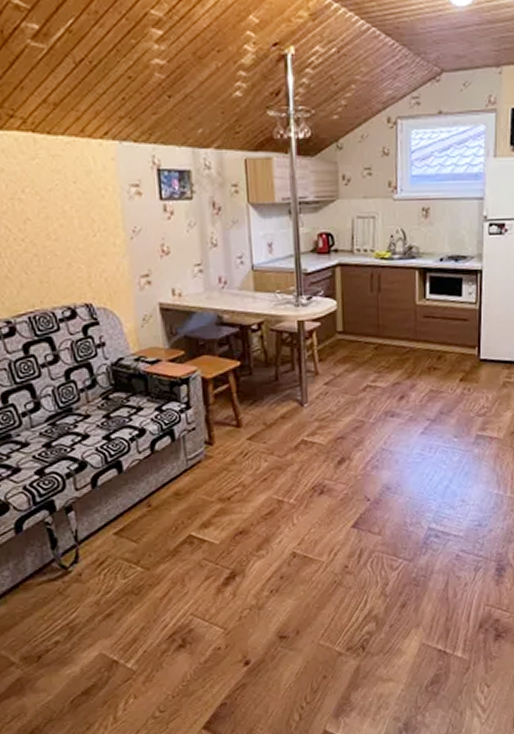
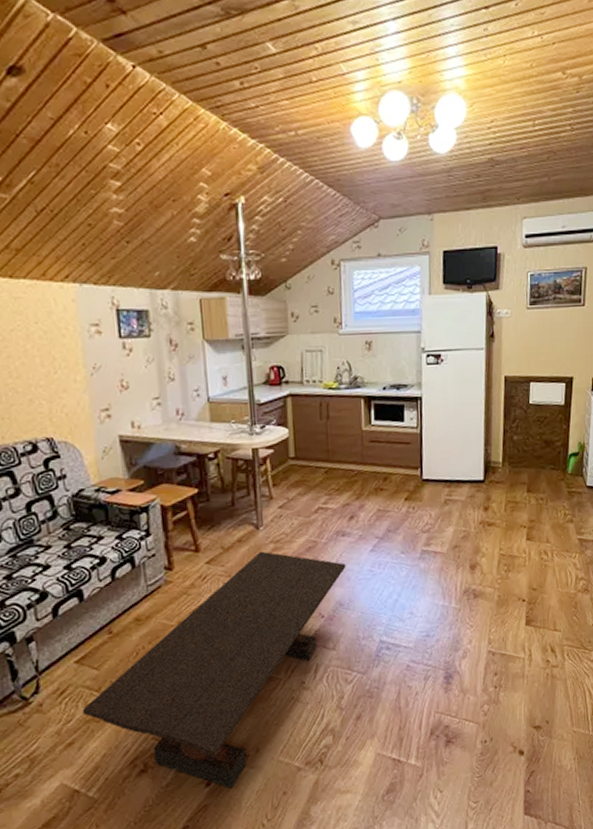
coffee table: none [121,429,395,669] -> present [82,551,346,789]

